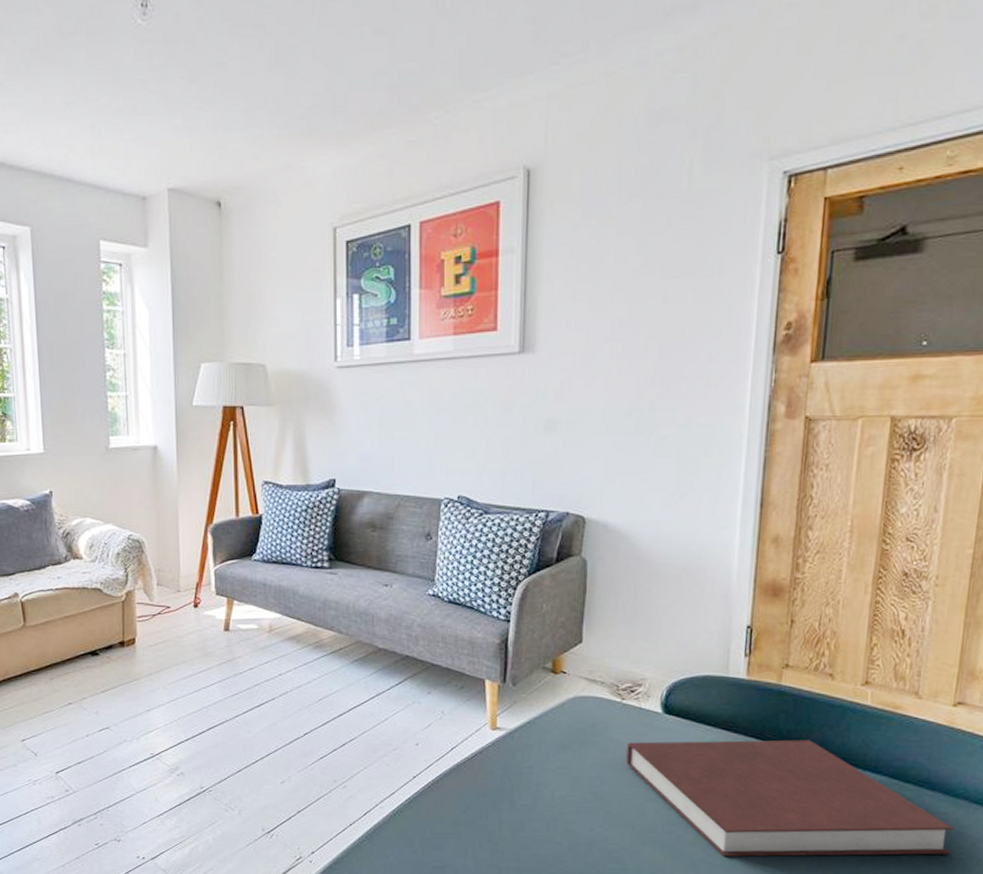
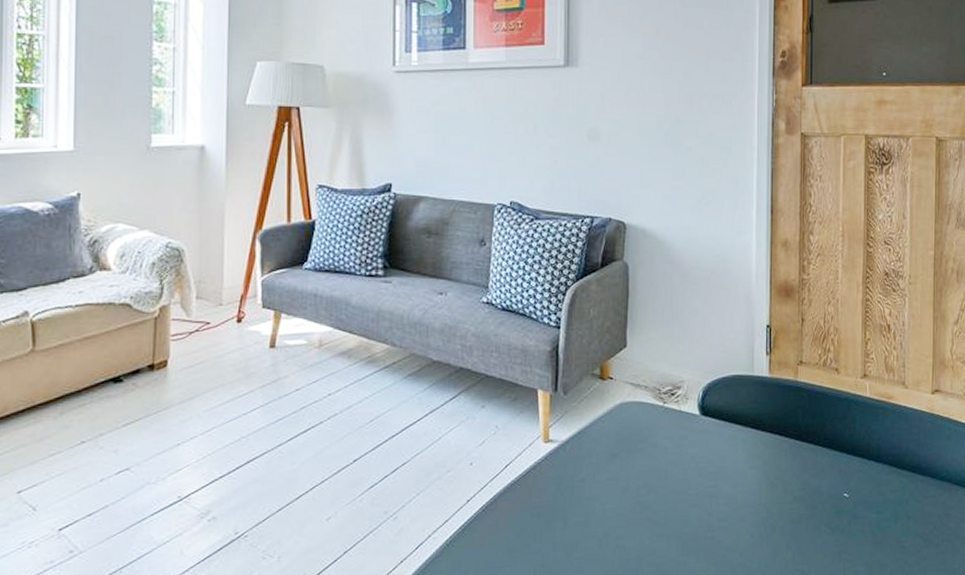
notebook: present [625,739,955,857] -> none [669,433,943,559]

